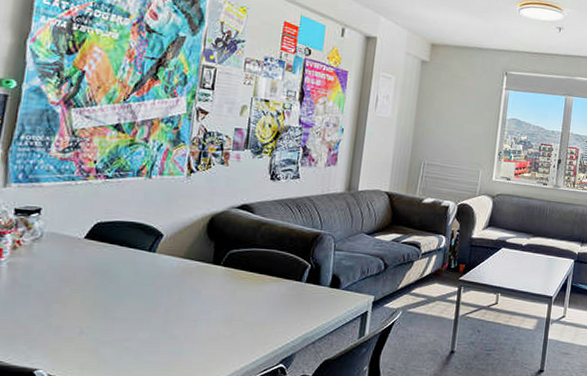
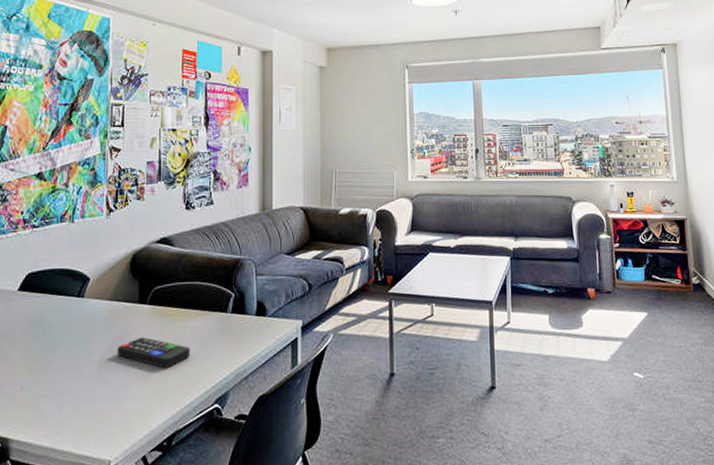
remote control: none [185,296,261,327] -> present [117,337,191,368]

